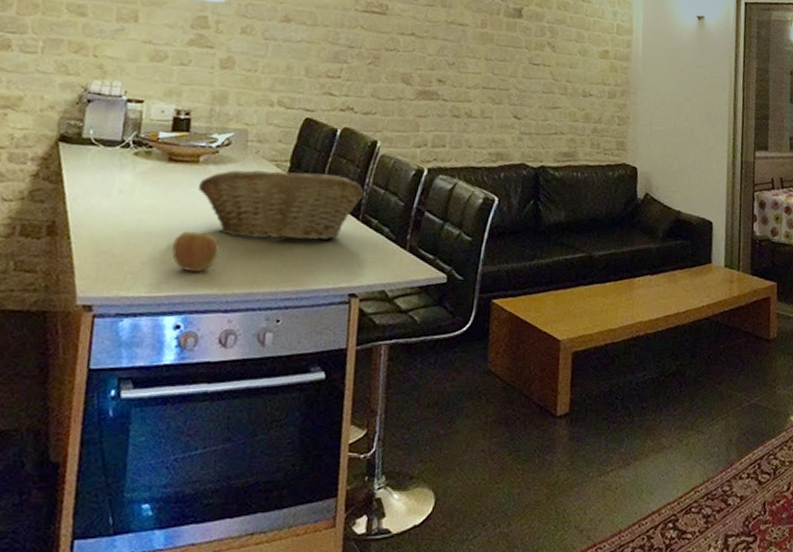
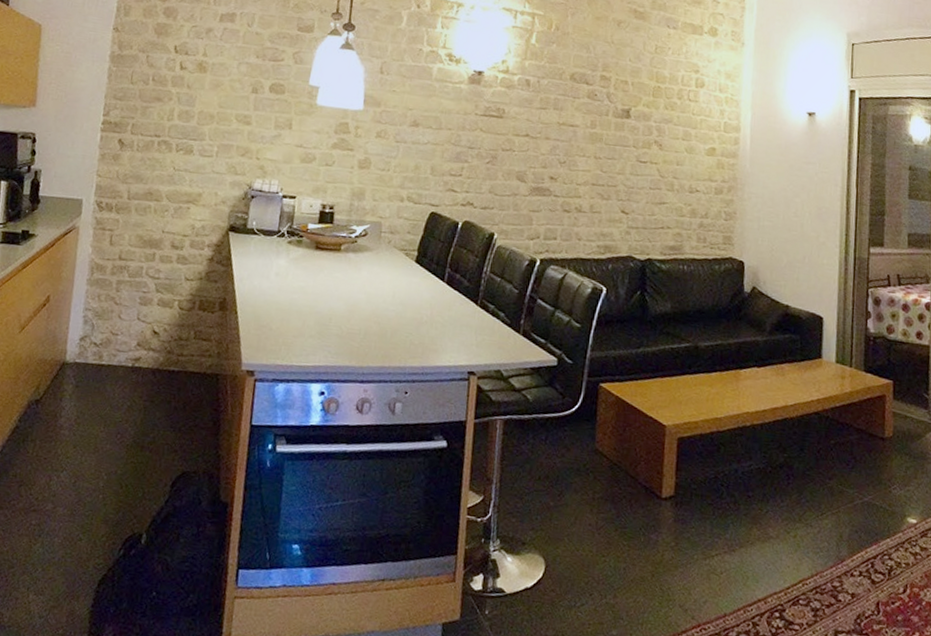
apple: present [172,231,220,273] -> none [318,310,358,347]
fruit basket: present [199,170,364,241] -> none [340,257,482,322]

